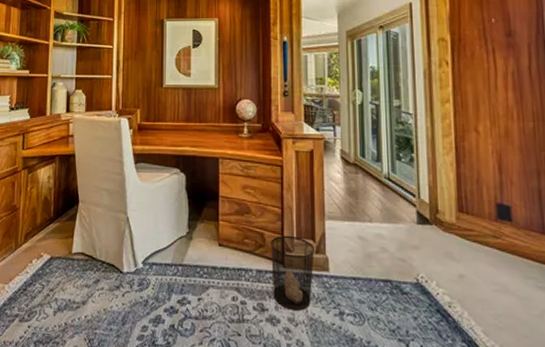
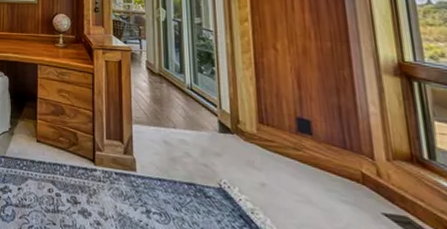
waste bin: present [270,235,314,311] -> none [82,135,123,206]

